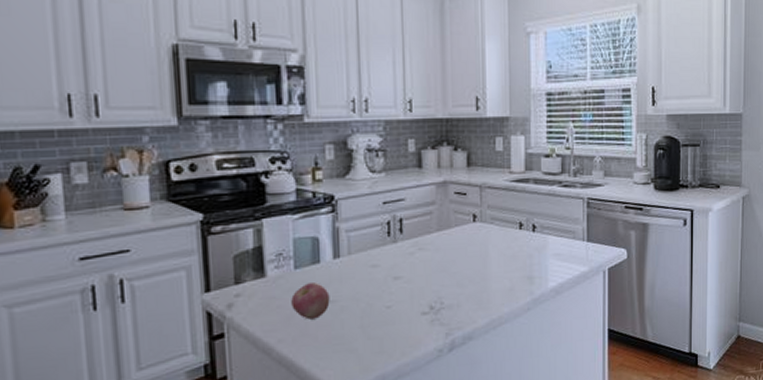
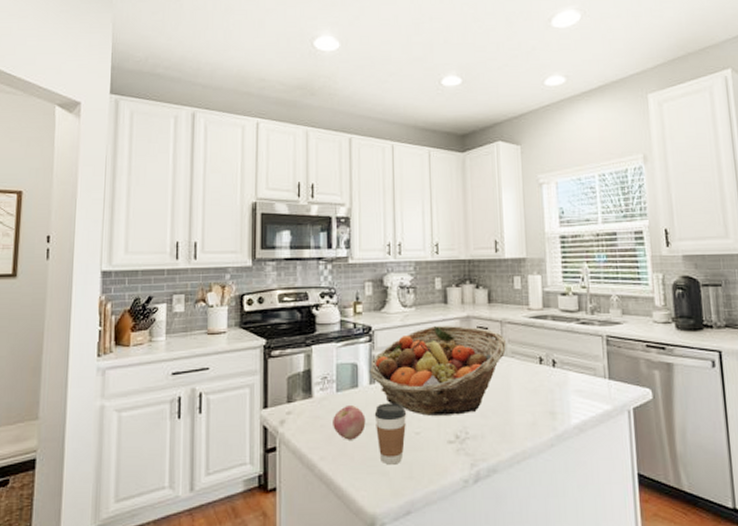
fruit basket: none [332,192,486,289] -> present [369,326,507,416]
coffee cup: none [339,277,377,341] -> present [374,403,407,465]

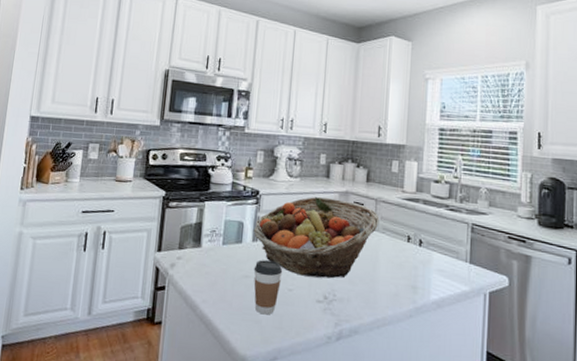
apple: present [333,405,366,440] -> none [216,258,246,289]

